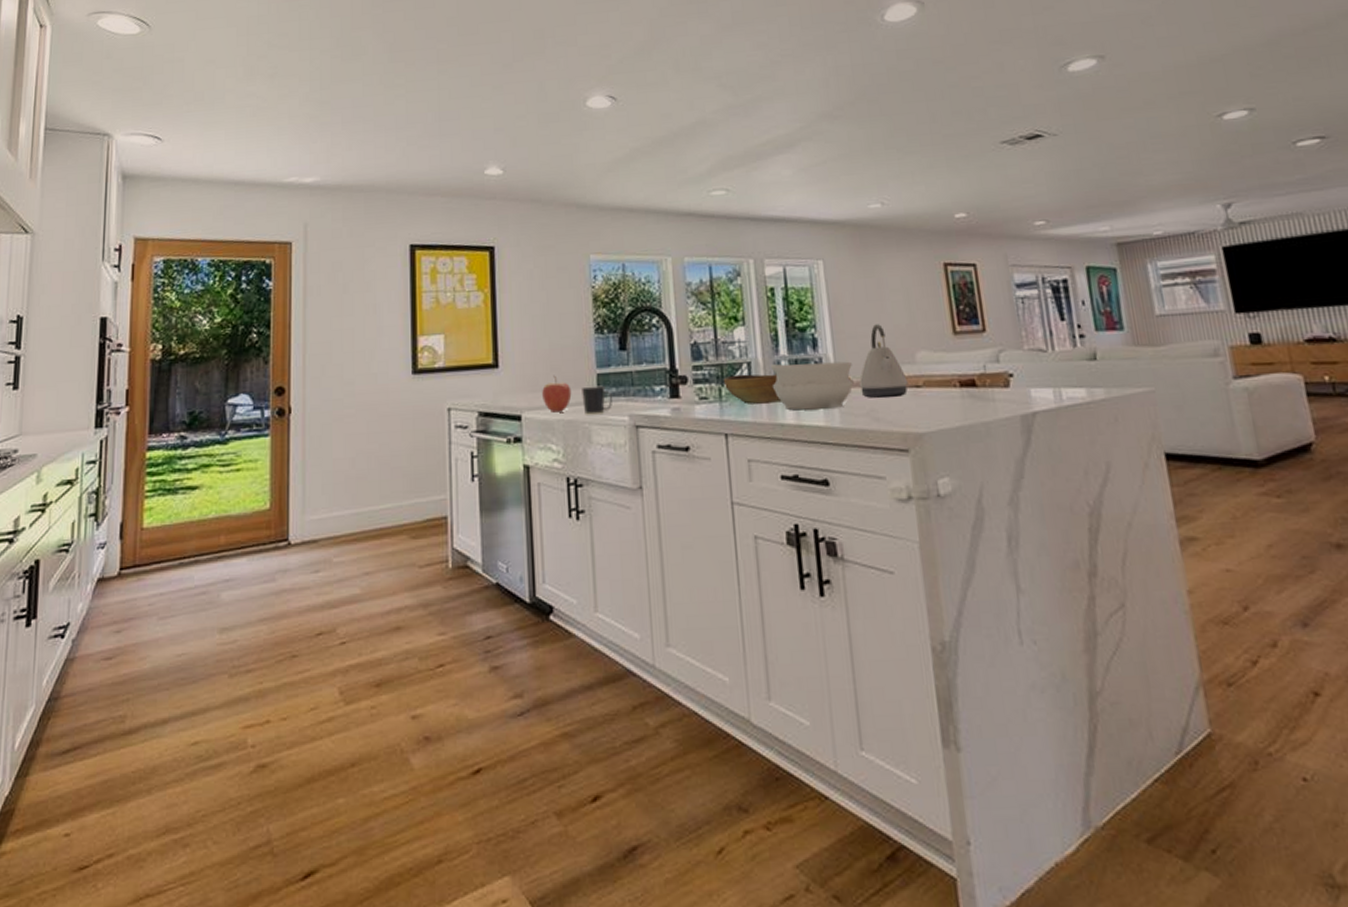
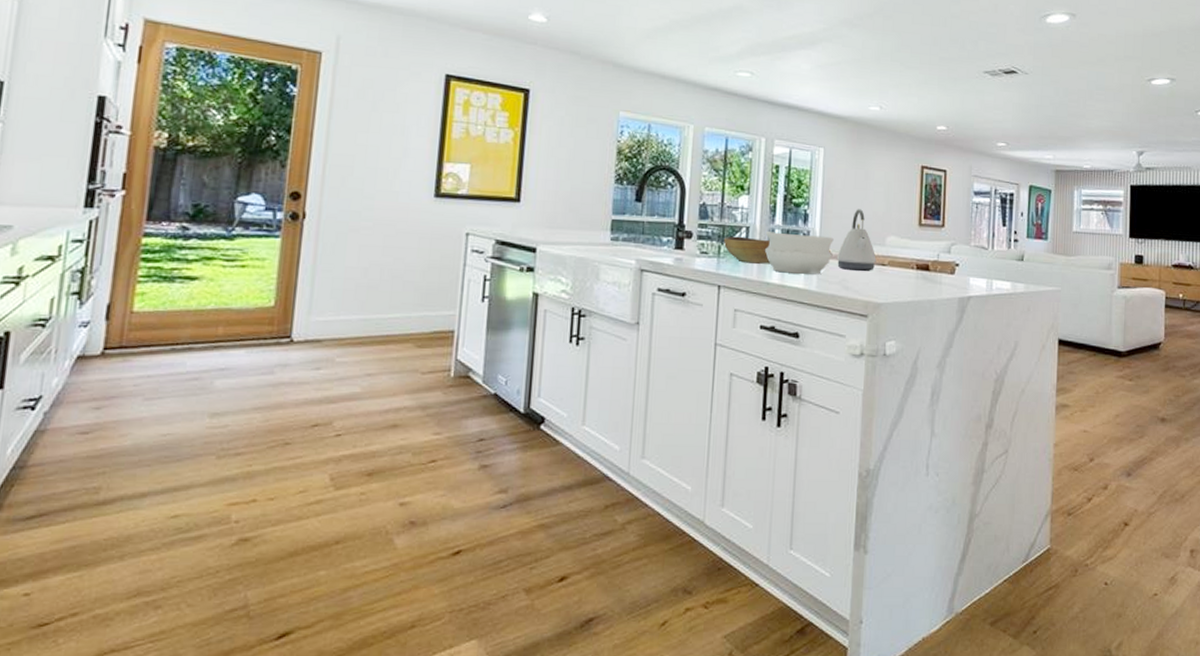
fruit: present [542,375,572,413] -> none [558,215,587,249]
mug: present [582,385,612,416] -> none [595,229,623,257]

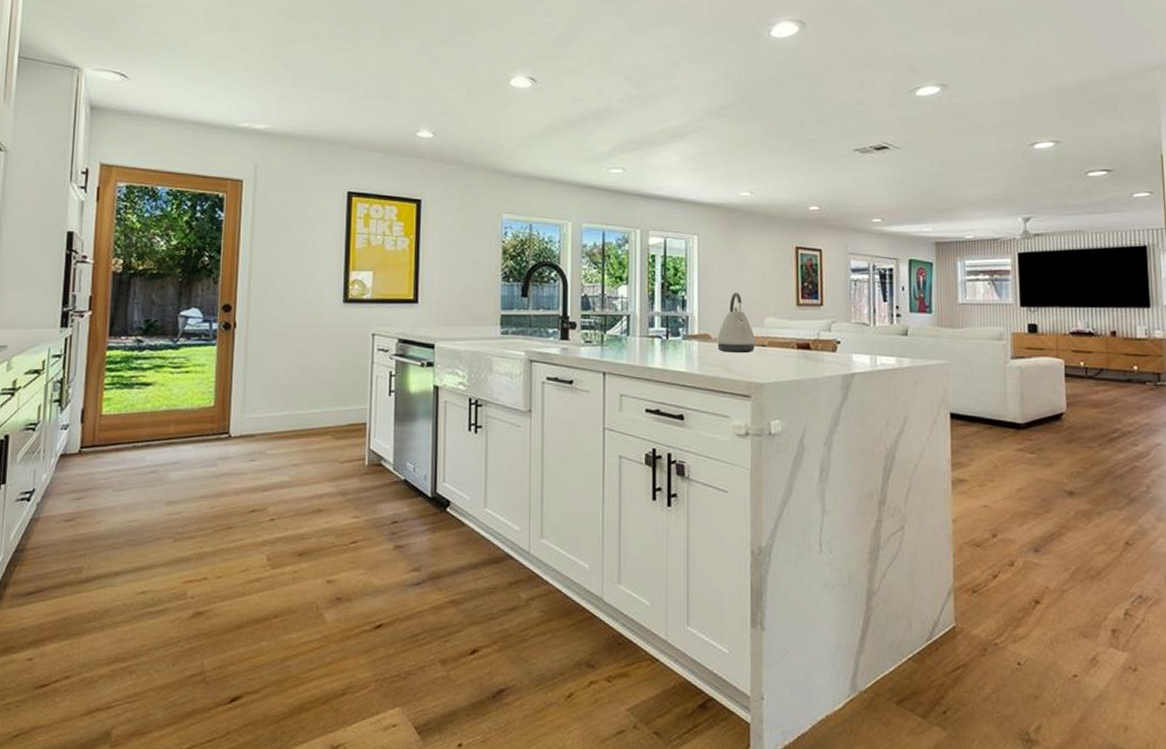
bowl: present [724,236,771,264] -> none [607,325,653,350]
bowl: present [765,231,834,275] -> none [646,319,712,359]

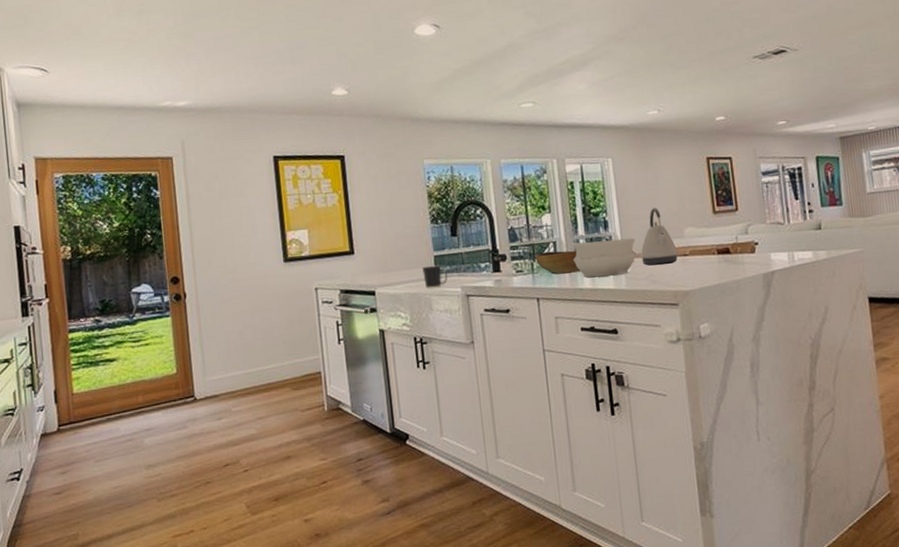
mug: none [487,324,512,350] -> present [422,264,447,290]
bowl: none [607,325,653,350] -> present [535,250,581,275]
bowl: none [646,319,712,359] -> present [572,238,636,278]

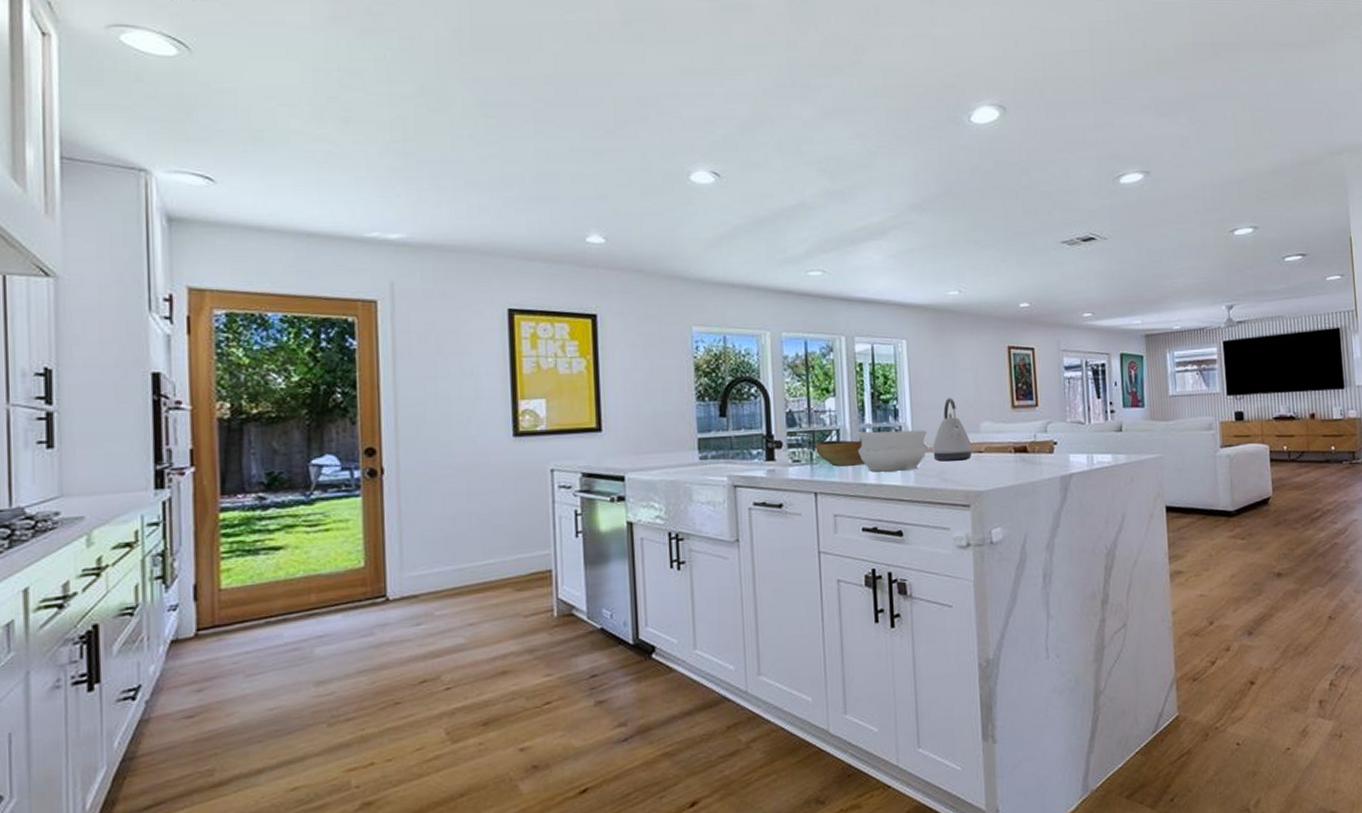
mug: present [422,264,447,290] -> none [683,449,712,477]

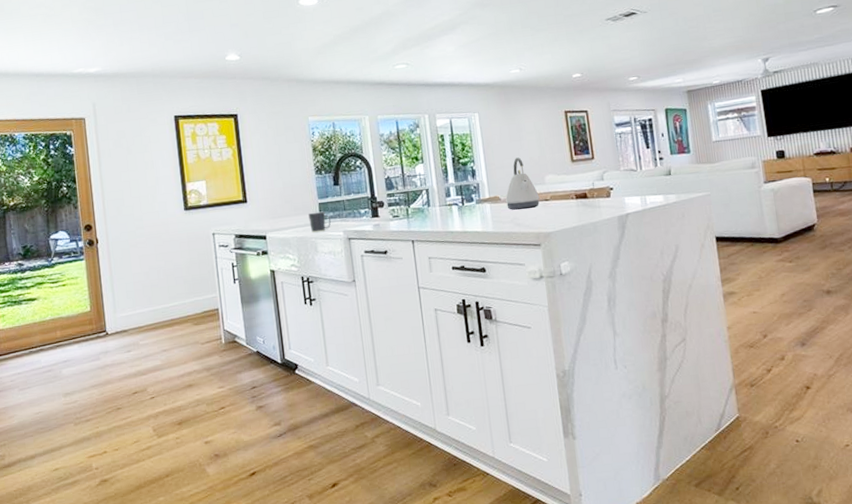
mug: none [683,449,712,477] -> present [308,211,331,234]
bowl: present [815,440,866,467] -> none [410,196,451,219]
bowl: present [857,429,928,473] -> none [443,185,502,222]

